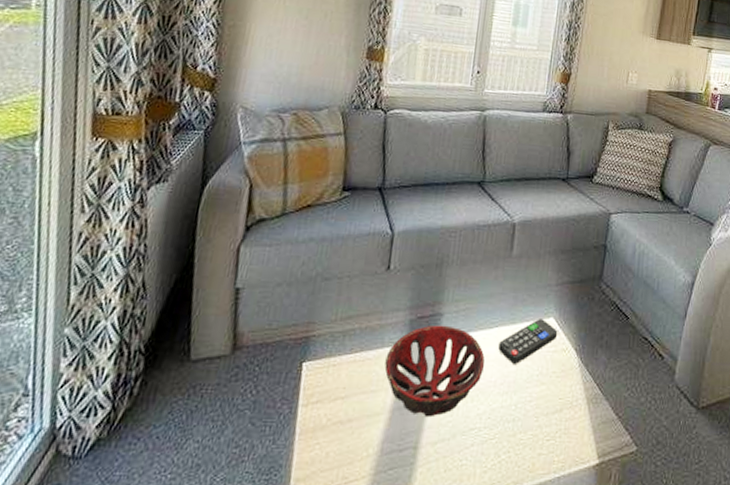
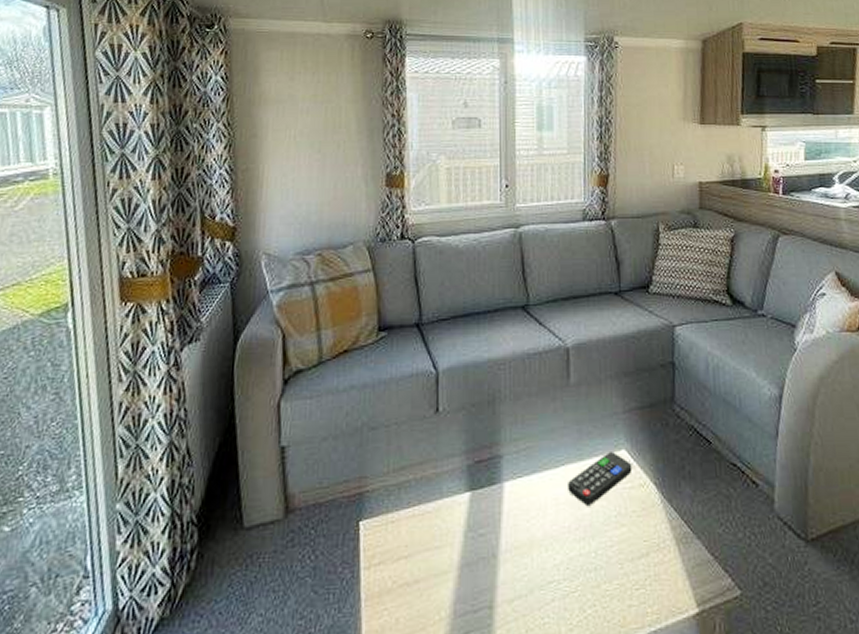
decorative bowl: present [384,325,485,418] -> none [446,468,556,573]

